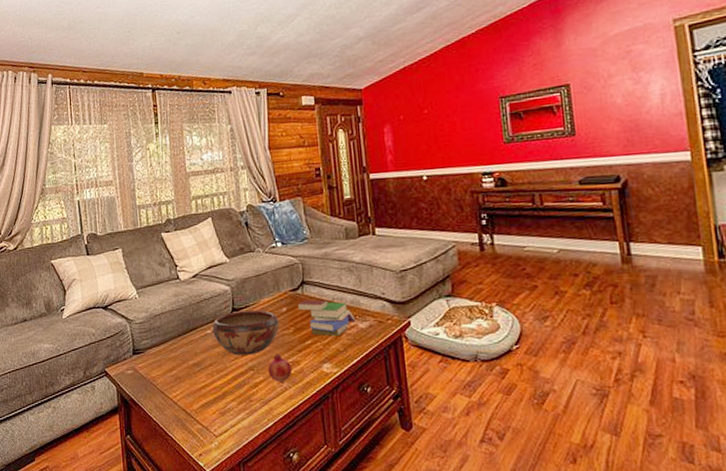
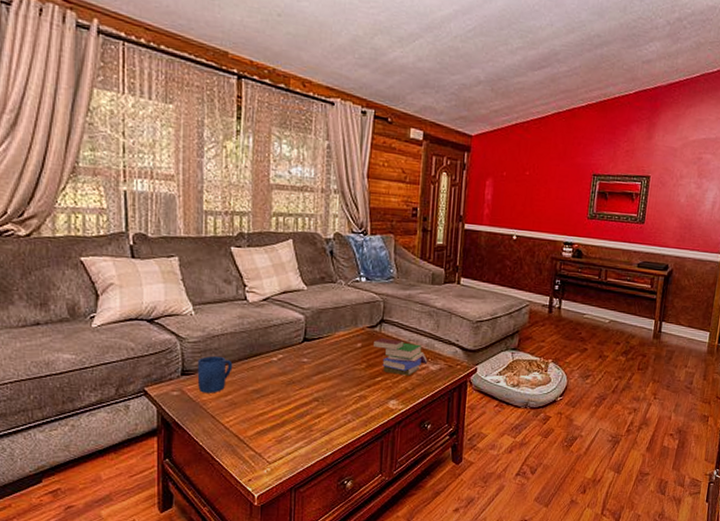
mug: none [144,333,174,370] -> present [197,355,233,393]
decorative bowl: present [212,310,280,355] -> none [279,341,353,386]
fruit: present [268,354,292,383] -> none [333,387,358,416]

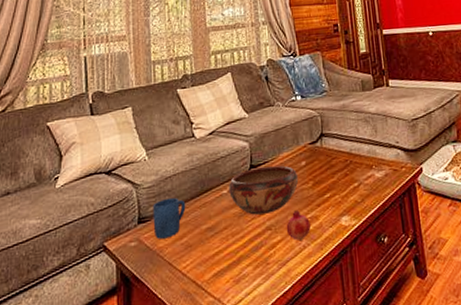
decorative bowl: none [279,341,353,386] -> present [229,165,299,215]
fruit: none [333,387,358,416] -> present [286,210,311,241]
book: present [374,338,428,376] -> none [317,151,372,188]

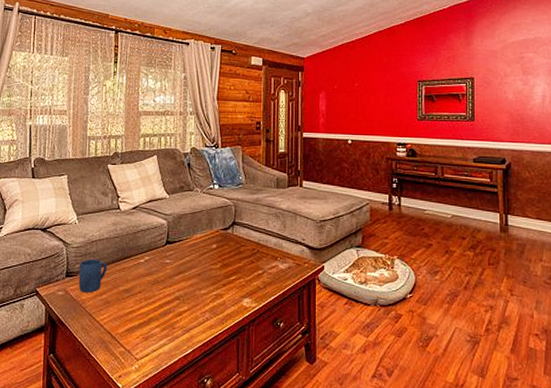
decorative bowl: present [229,165,299,215] -> none [146,244,209,285]
fruit: present [286,210,311,241] -> none [193,286,215,314]

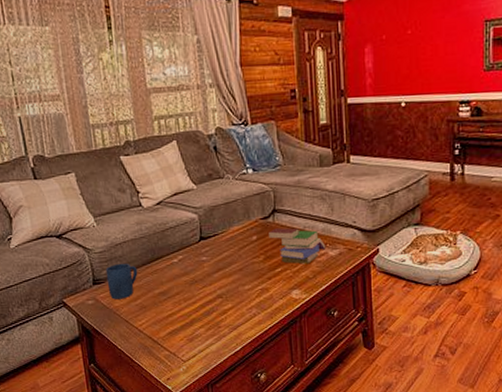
book: none [227,239,277,275] -> present [269,228,326,264]

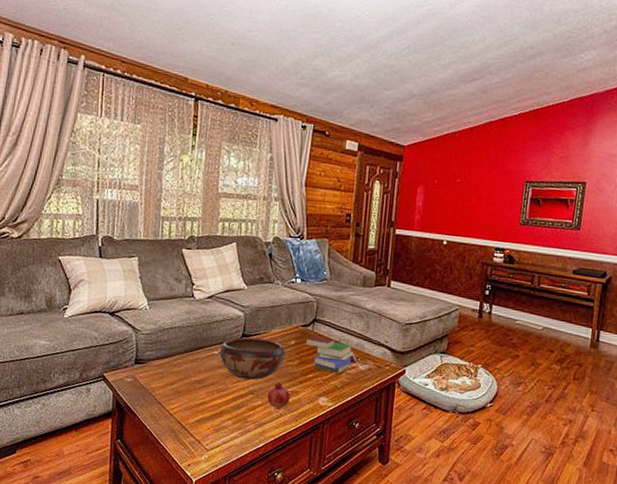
mug: present [105,263,138,300] -> none [148,347,179,382]
decorative bowl: none [179,239,250,284] -> present [220,337,286,380]
fruit: none [237,281,261,310] -> present [267,382,290,410]

